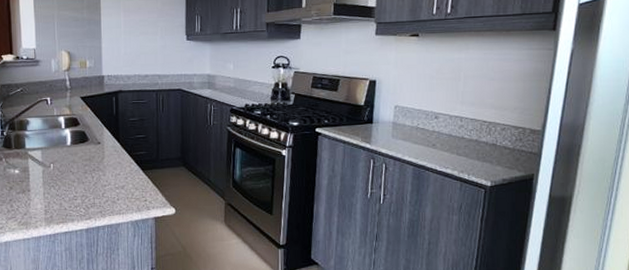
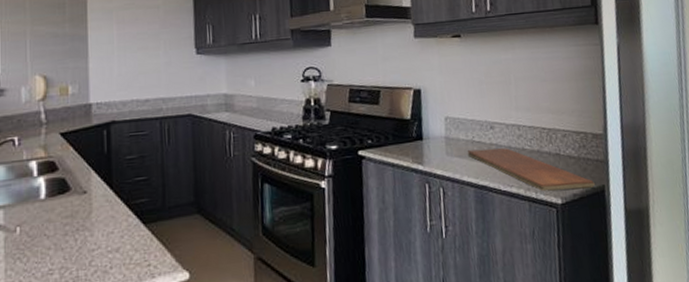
chopping board: none [411,135,526,175] -> present [467,148,596,192]

